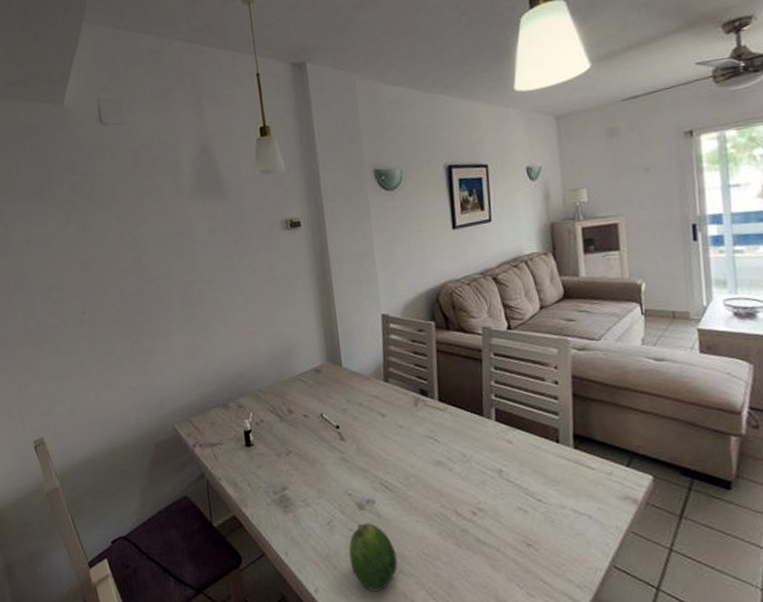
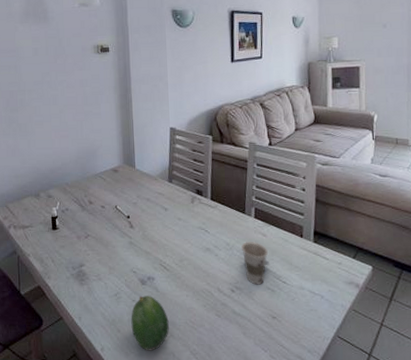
cup: none [481,450,519,505] -> present [241,241,269,285]

